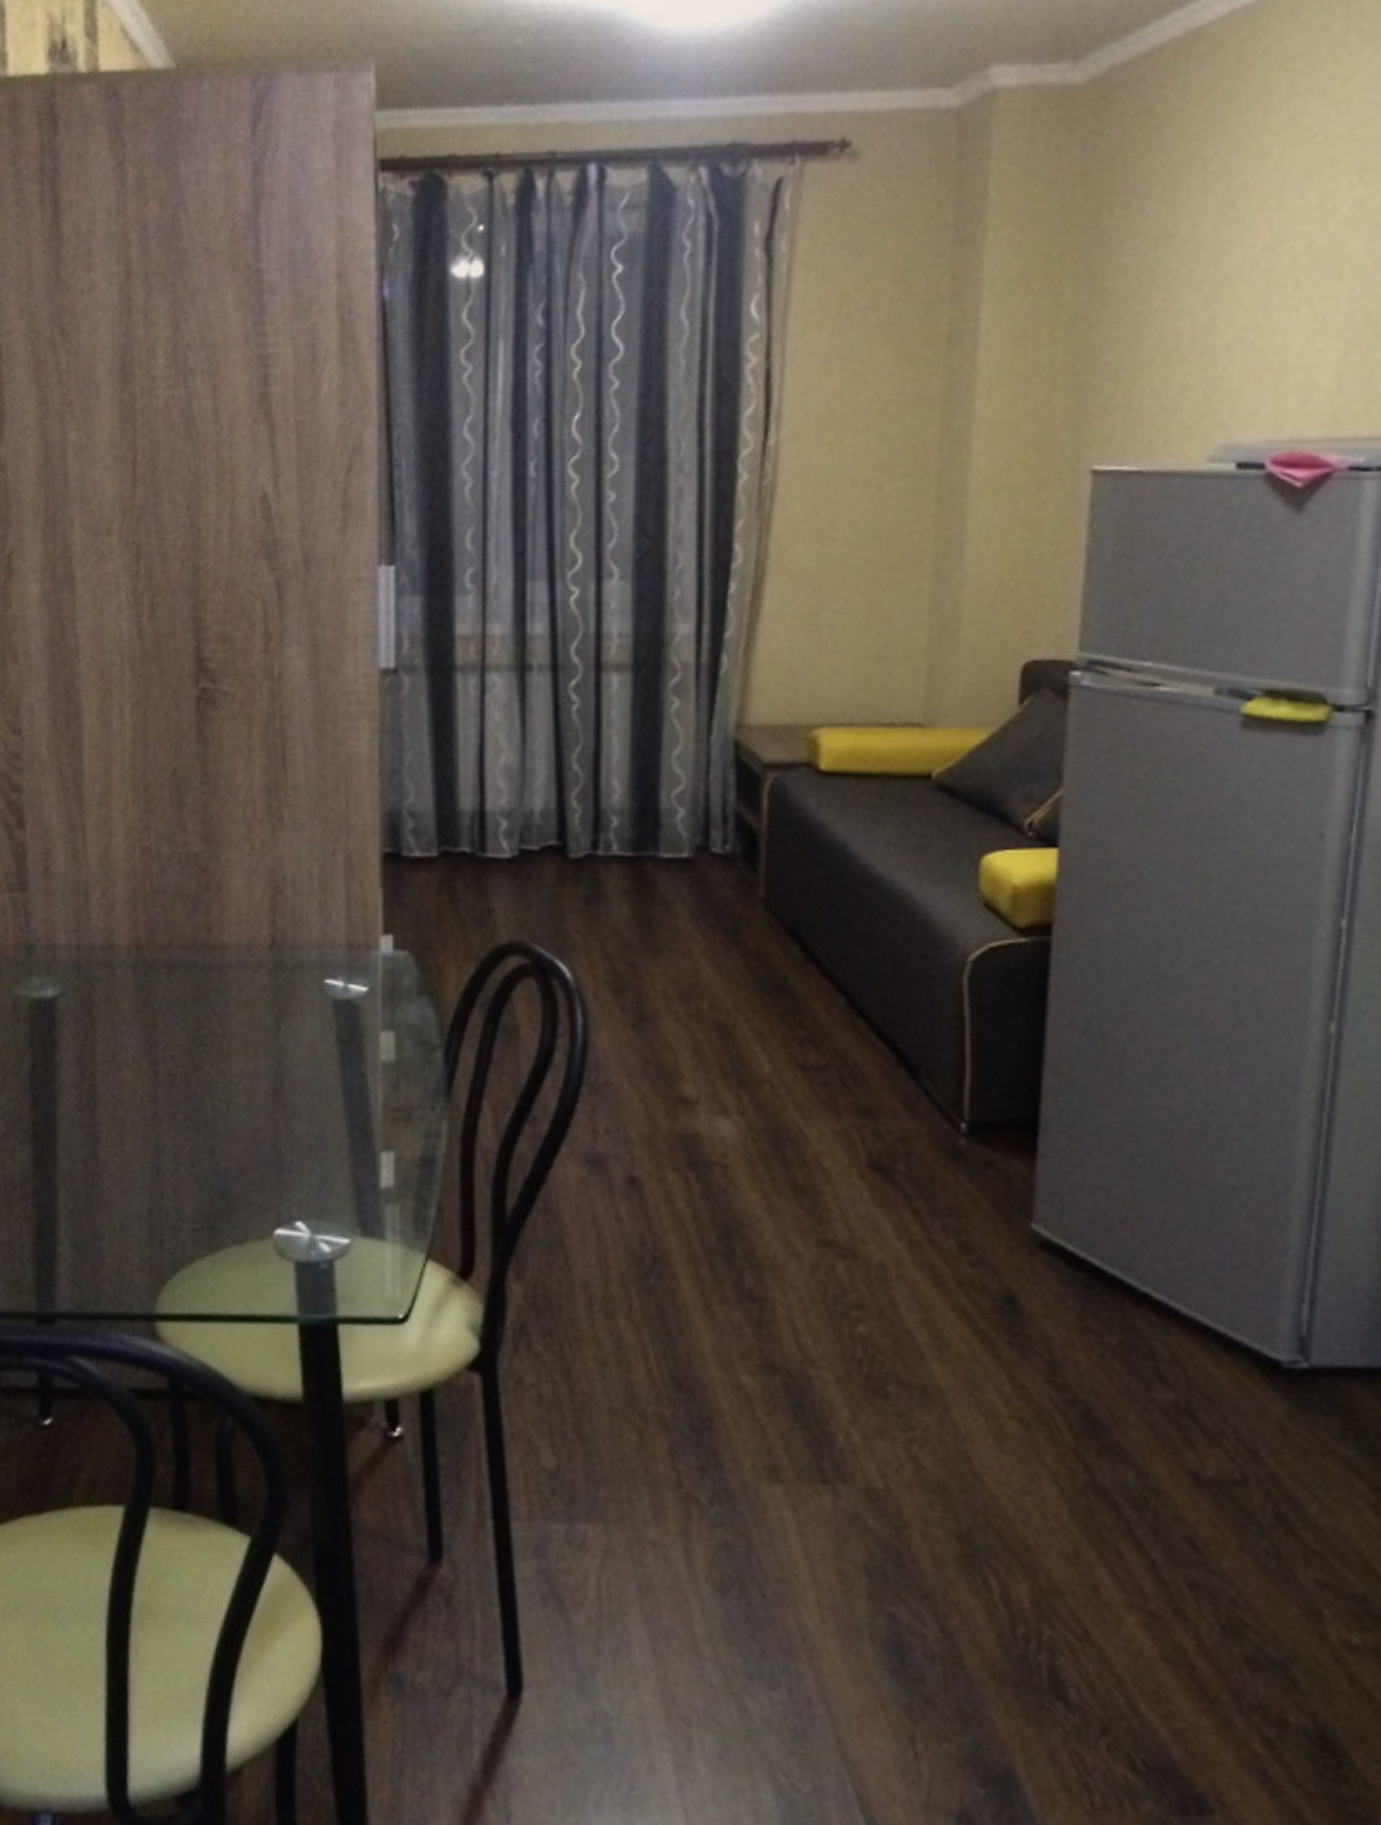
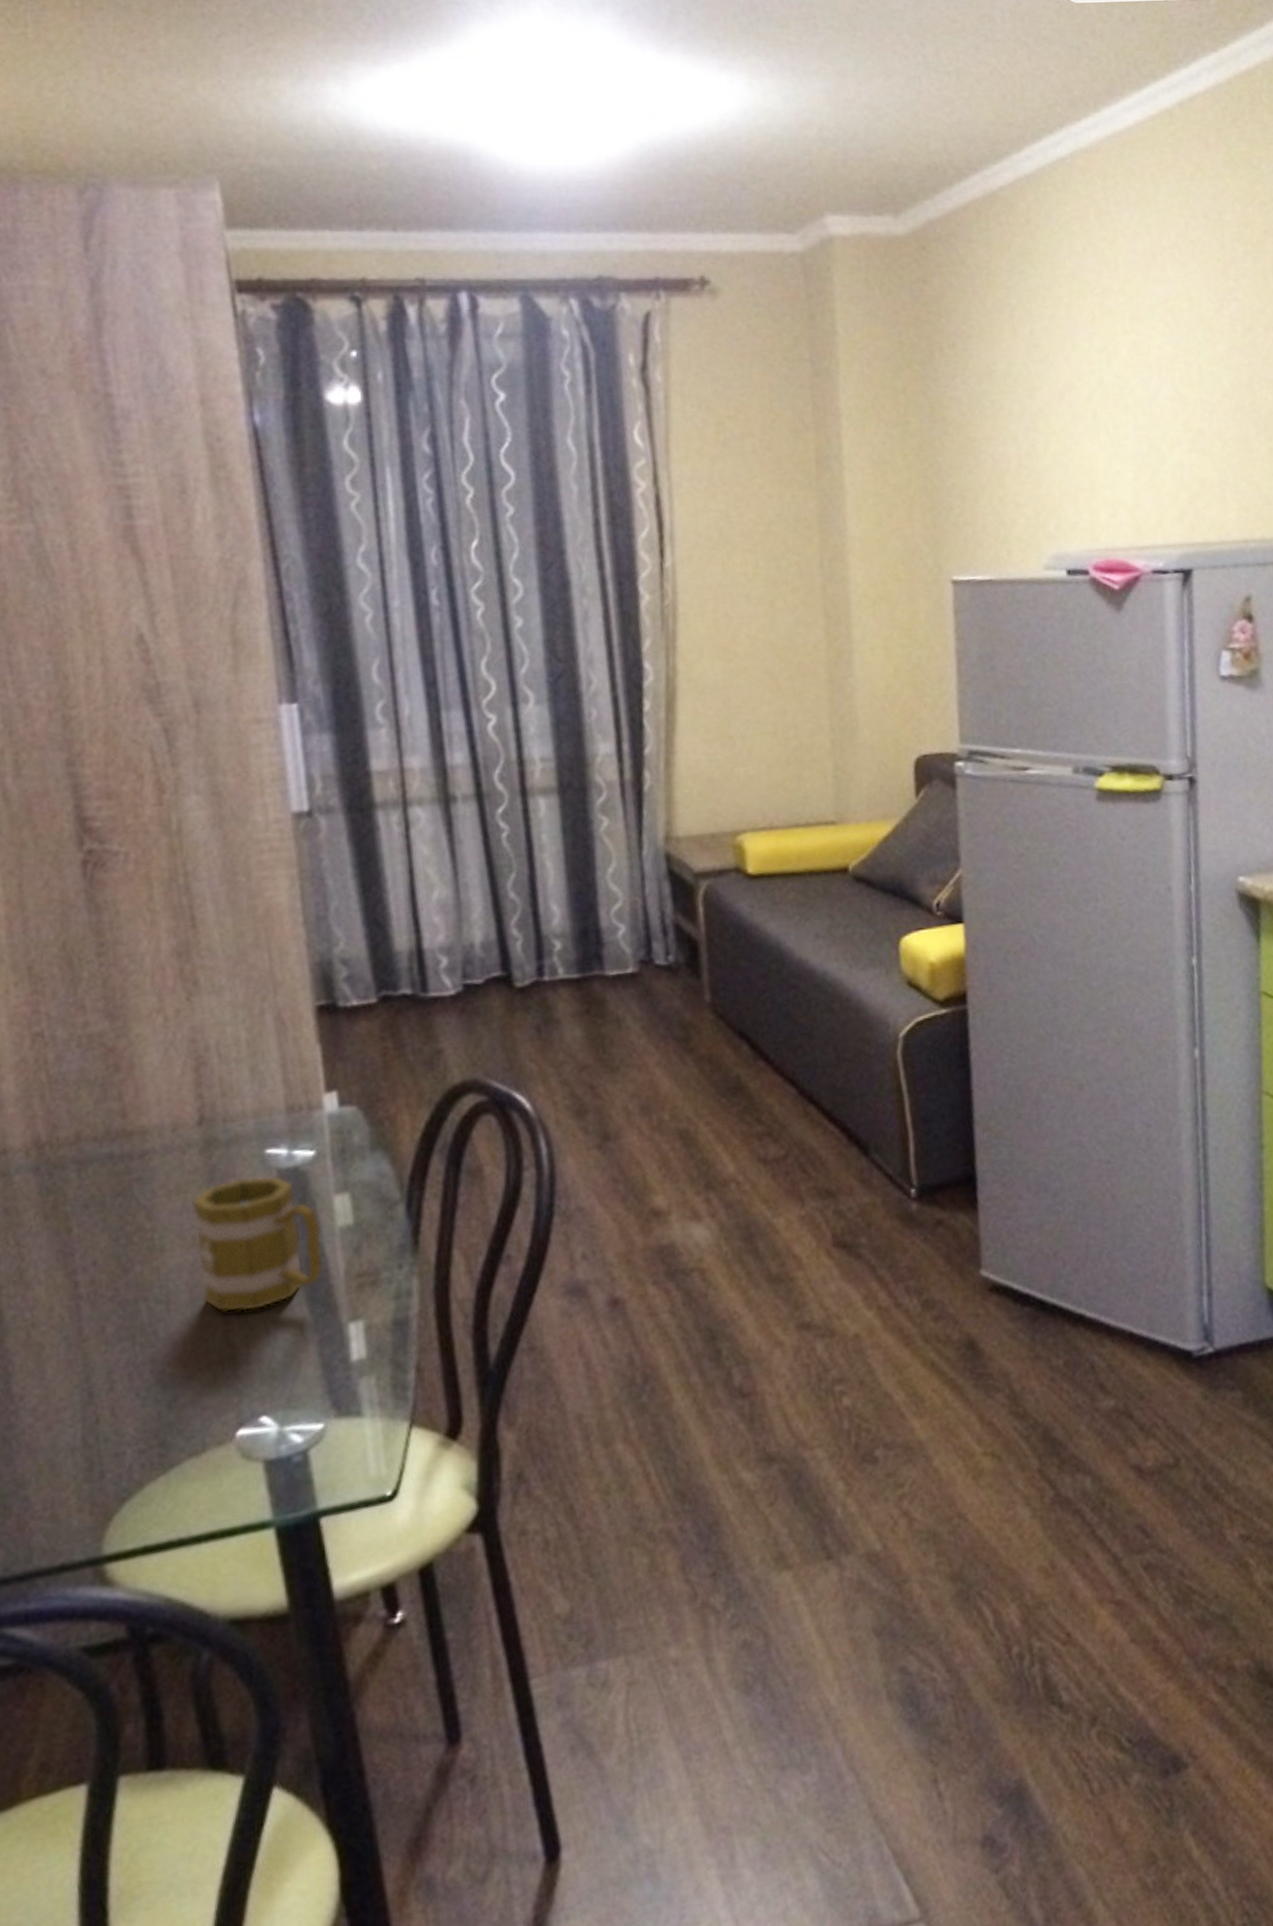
mug: none [256,1001,366,1125] -> present [191,1175,324,1313]

